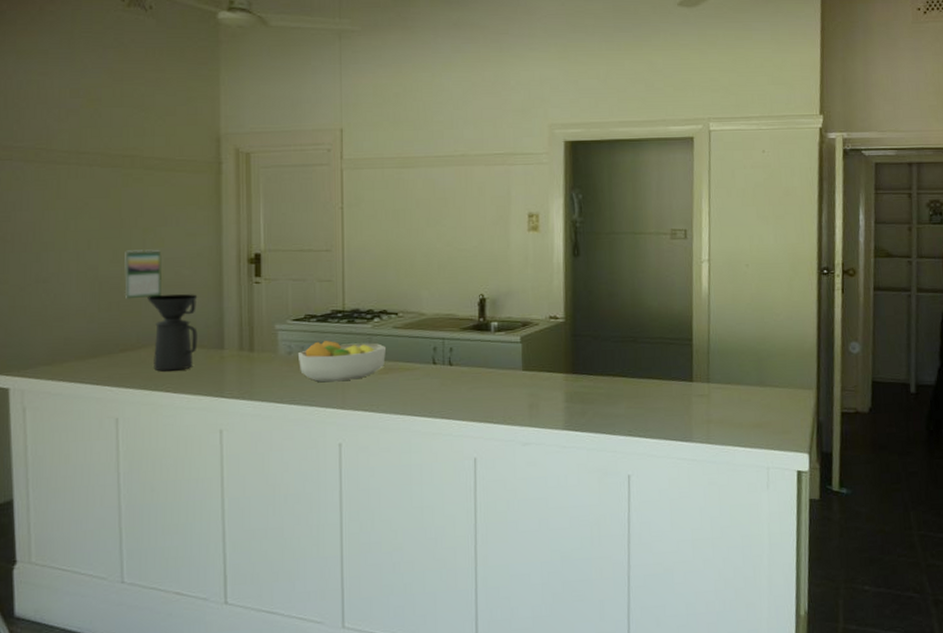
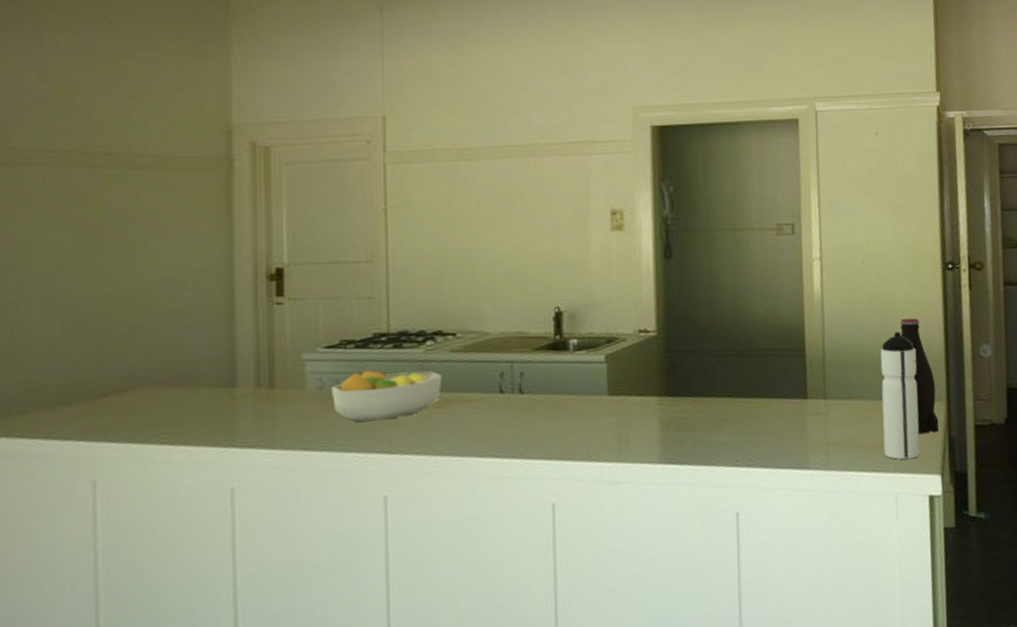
calendar: present [124,249,163,300] -> none [105,267,156,331]
coffee maker: present [147,294,198,372] -> none [136,320,202,419]
water bottle: none [758,327,792,439] -> present [880,331,920,460]
bottle: none [777,315,809,417] -> present [899,317,939,434]

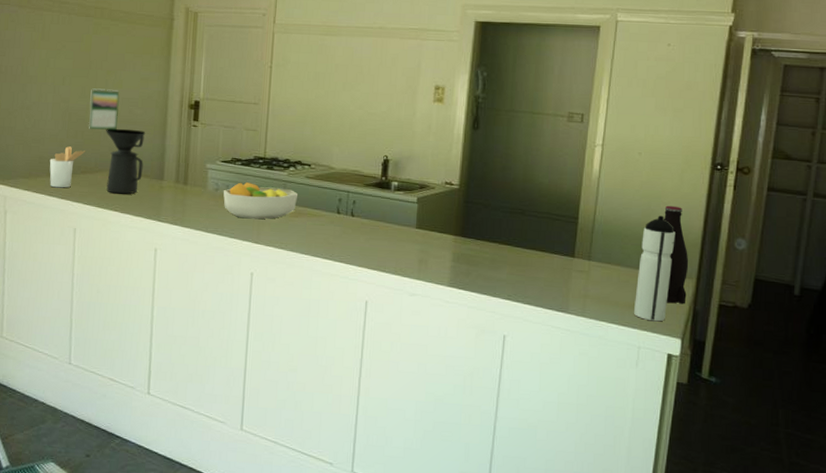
utensil holder: none [42,359,104,426] -> present [49,146,86,188]
calendar: none [105,267,156,331] -> present [88,88,120,130]
coffee maker: none [136,320,202,419] -> present [106,128,146,194]

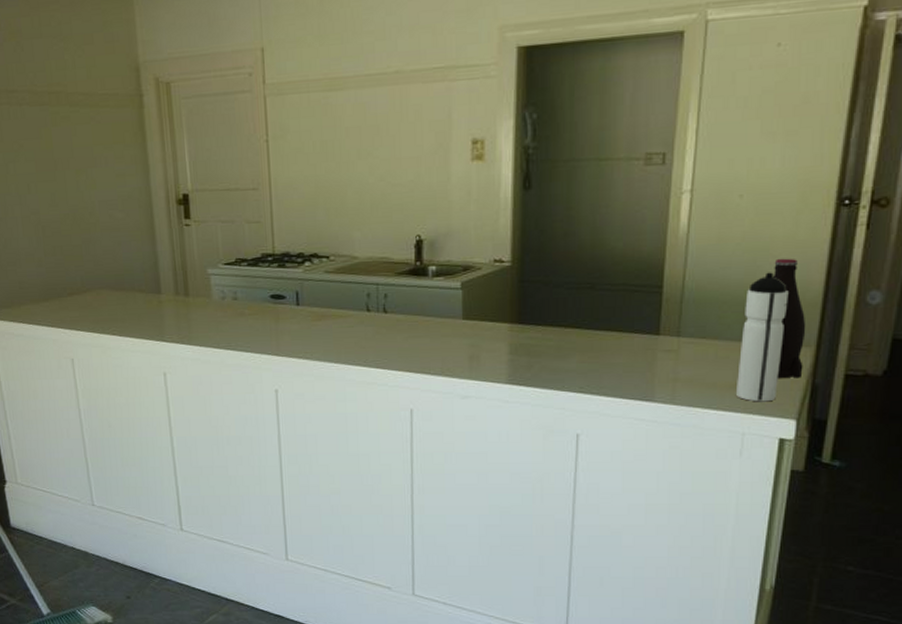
utensil holder: present [49,146,86,188] -> none [30,266,69,315]
calendar: present [88,88,120,130] -> none [61,191,99,244]
coffee maker: present [106,128,146,194] -> none [86,237,137,315]
fruit bowl: present [223,182,299,219] -> none [230,286,319,328]

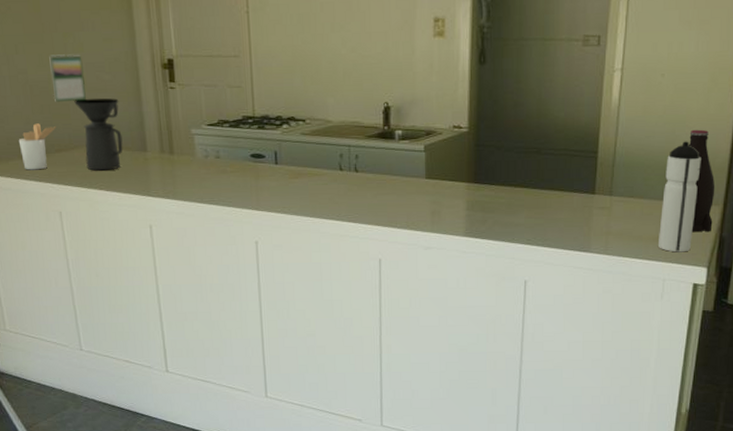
utensil holder: none [30,266,69,315] -> present [18,123,56,170]
calendar: none [61,191,99,244] -> present [49,54,86,103]
coffee maker: none [86,237,137,315] -> present [74,98,123,171]

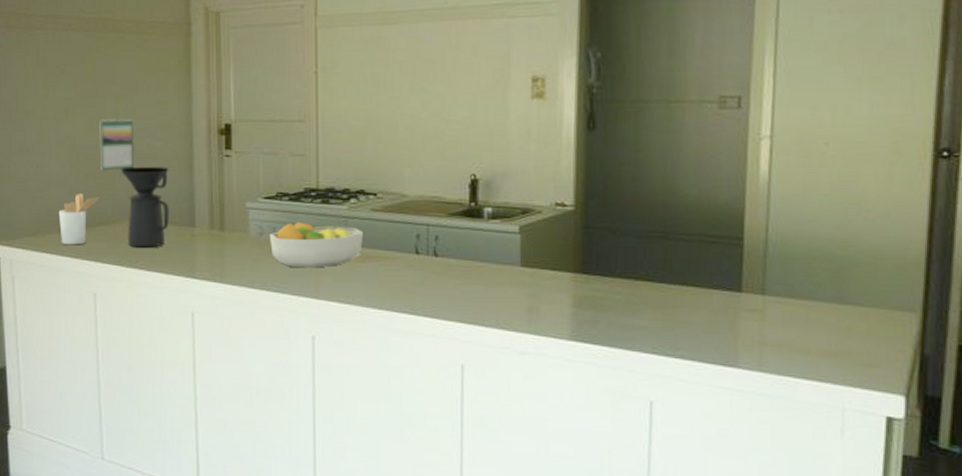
fruit bowl: none [213,145,296,185] -> present [269,222,364,268]
water bottle: present [658,141,701,253] -> none [833,227,887,374]
bottle: present [689,129,715,232] -> none [867,212,910,348]

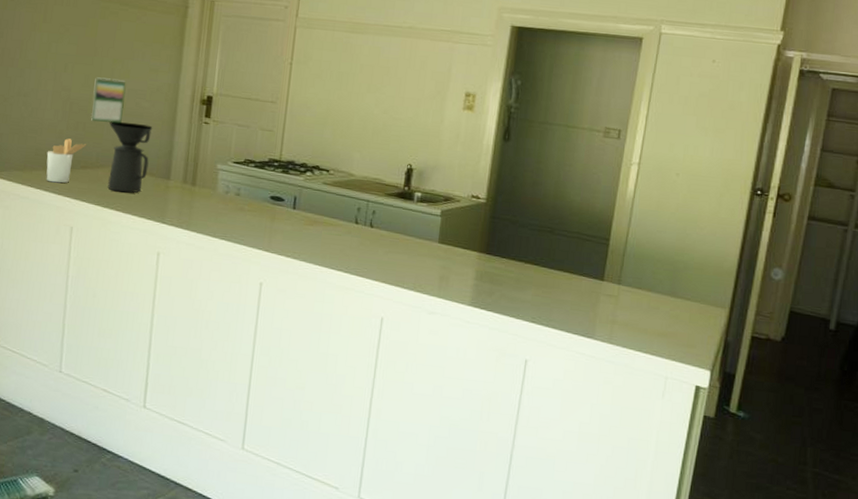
fruit bowl: present [269,222,364,268] -> none [233,185,315,226]

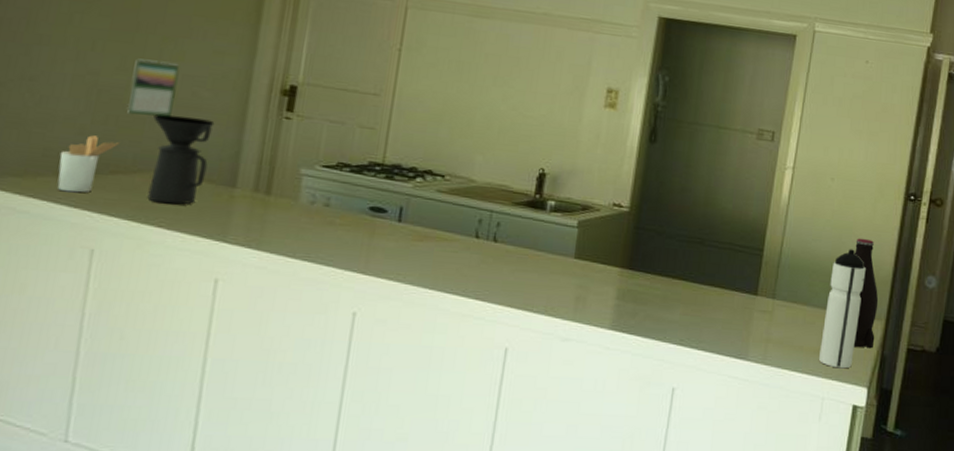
water bottle: none [663,240,710,352] -> present [819,249,866,369]
bottle: none [697,230,723,335] -> present [853,238,879,349]

